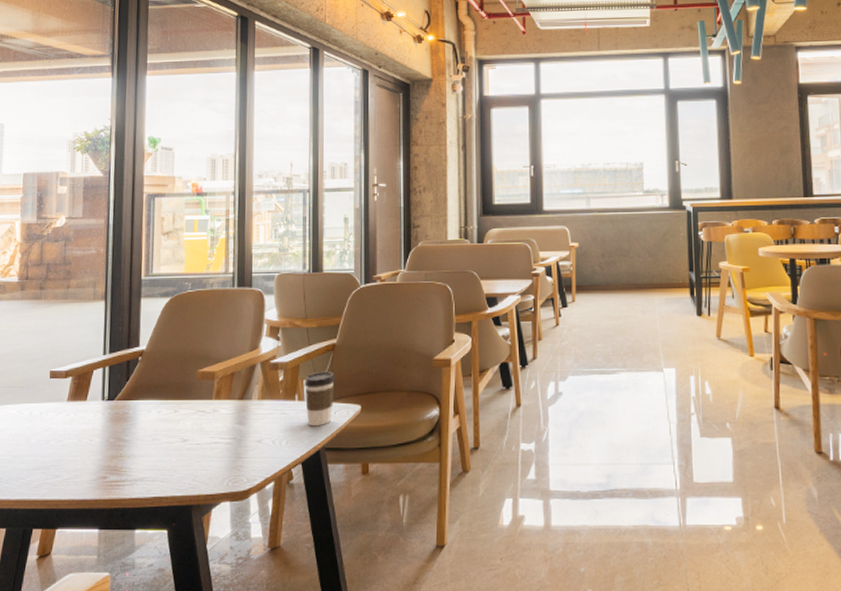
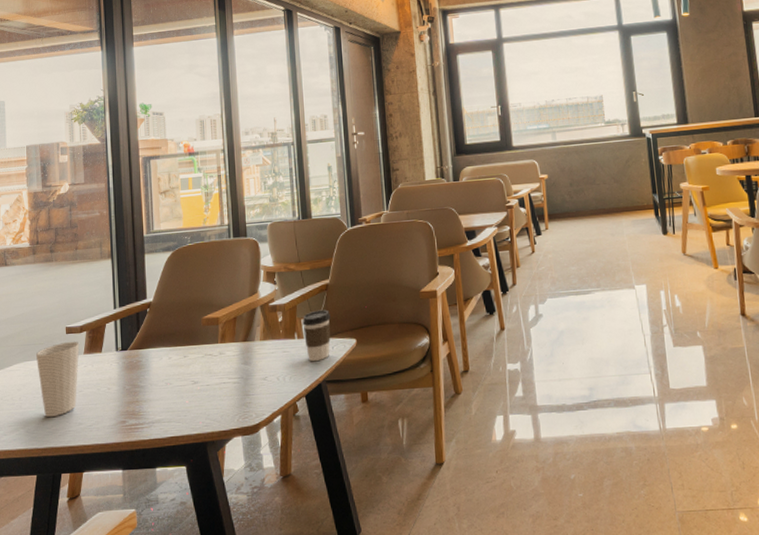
cup: none [15,386,64,468] -> present [35,341,80,418]

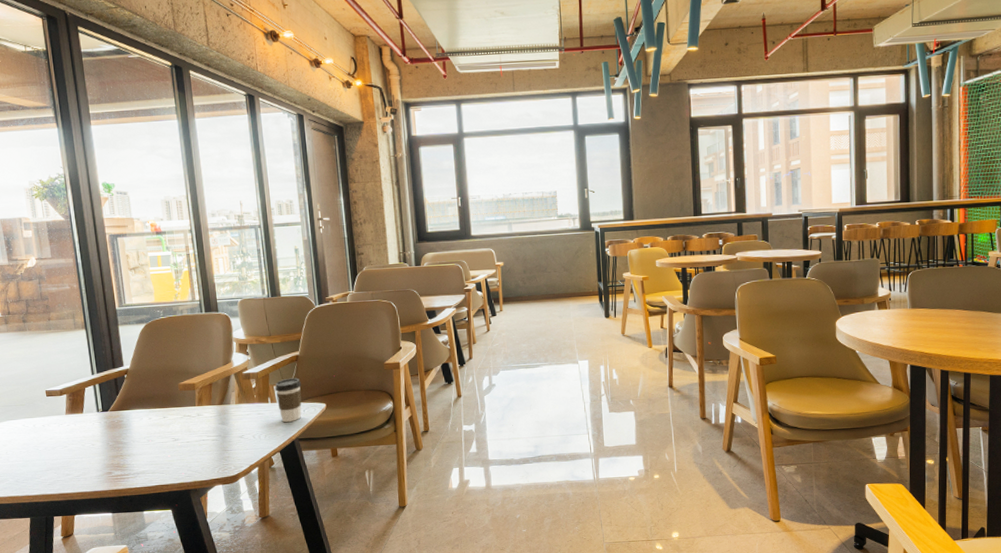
cup: present [35,341,80,418] -> none [17,403,63,470]

